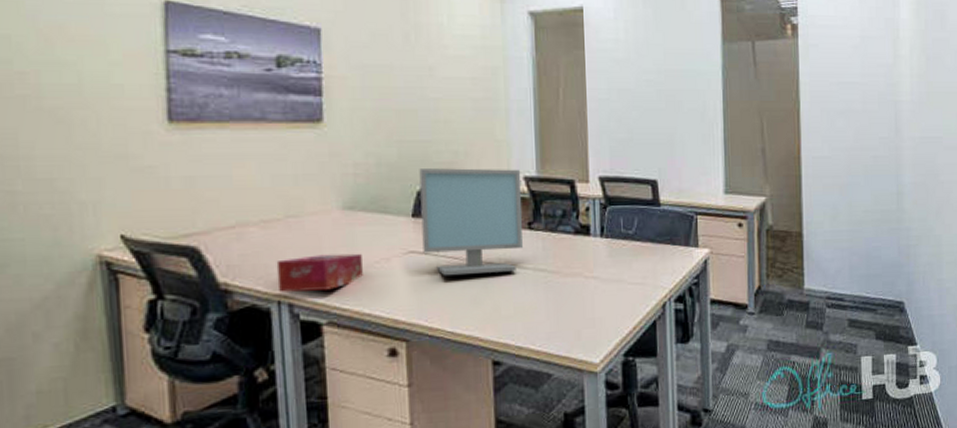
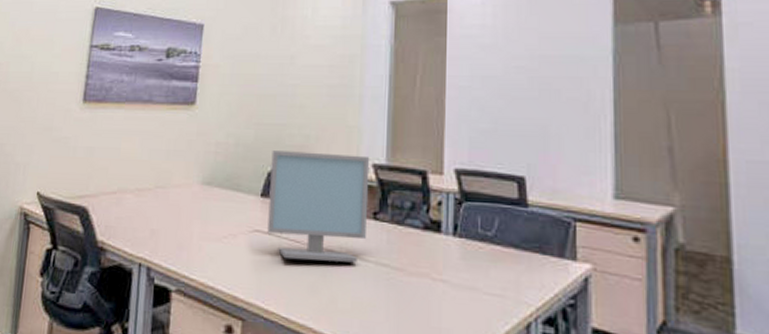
tissue box: present [276,253,363,292] -> none [140,224,213,259]

